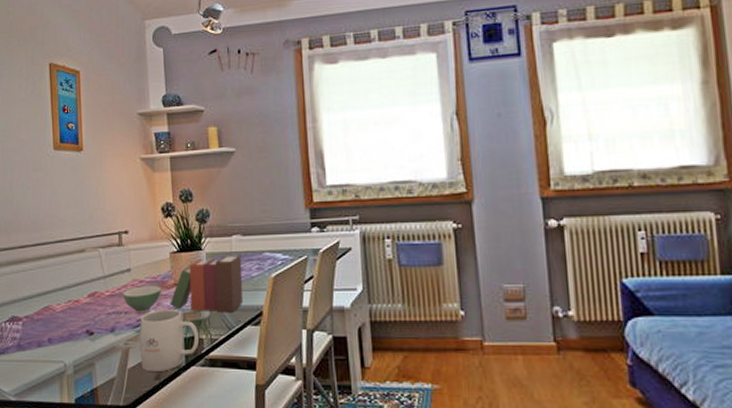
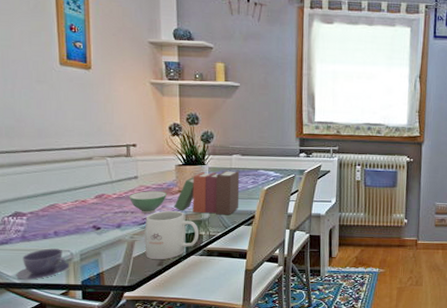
teacup: none [12,358,64,397] -> present [16,248,70,280]

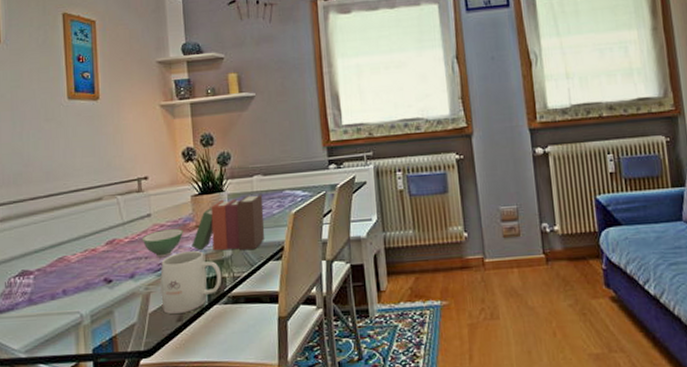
teacup: present [16,248,70,280] -> none [22,310,80,353]

